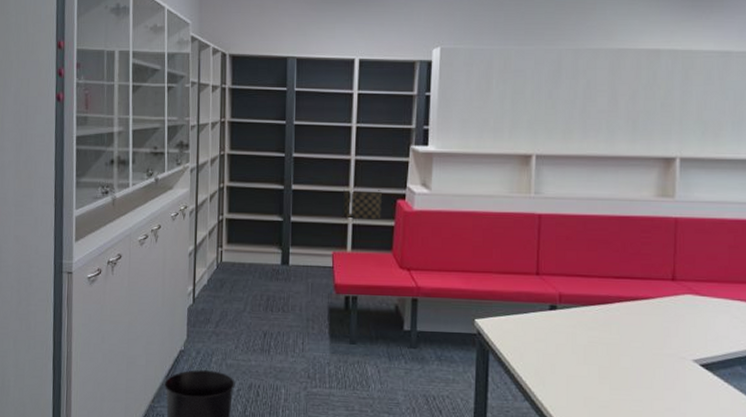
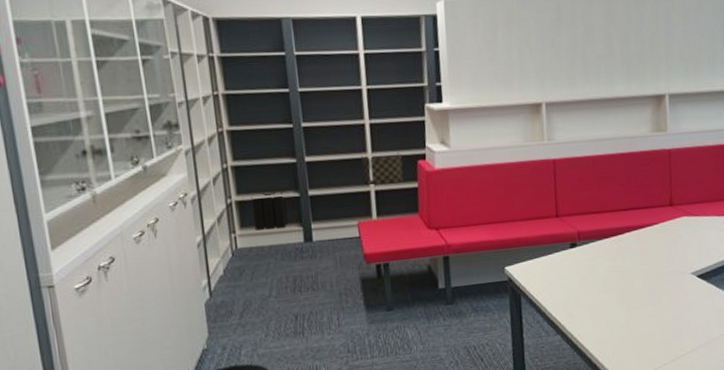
books: none [239,213,270,250] -> present [251,190,288,231]

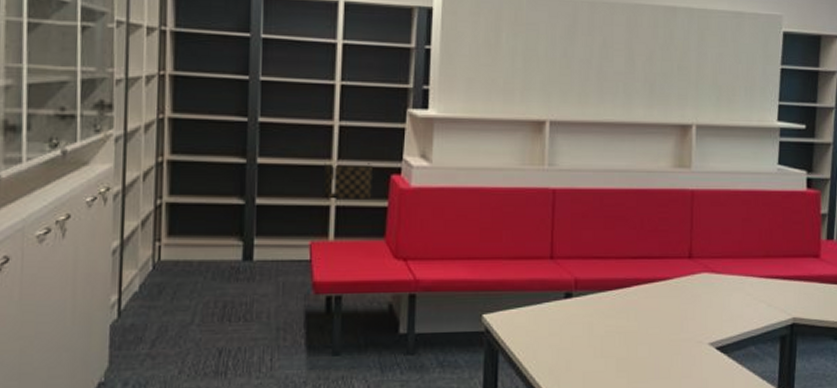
books: present [251,190,288,231] -> none [185,194,227,242]

